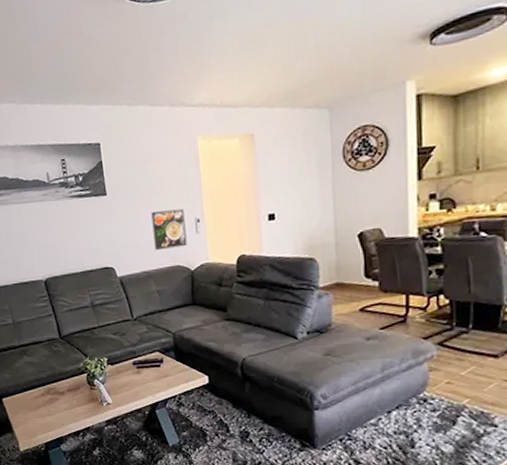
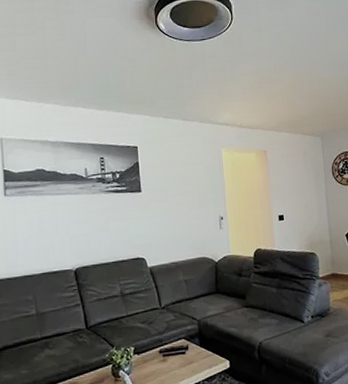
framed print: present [151,208,187,250] -> none [181,207,212,243]

